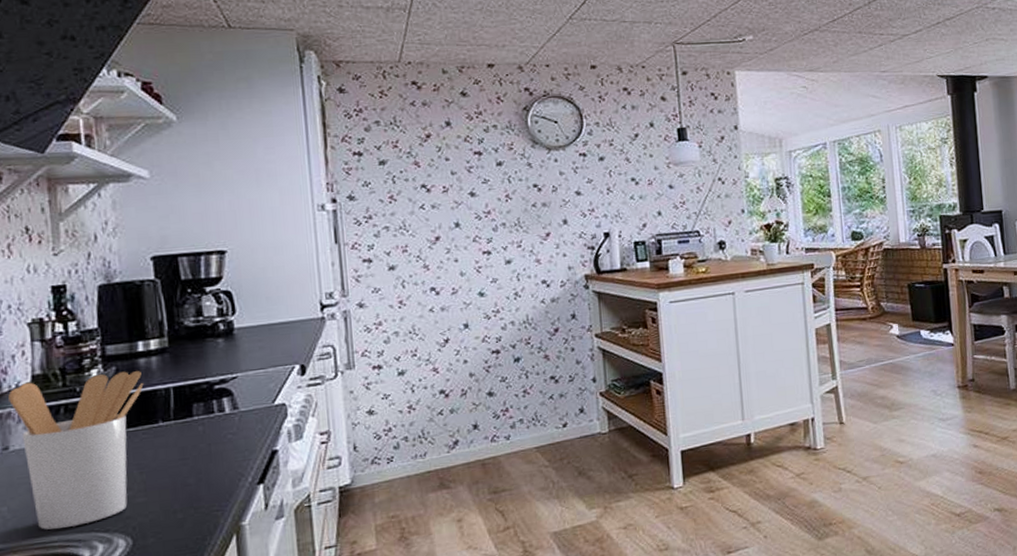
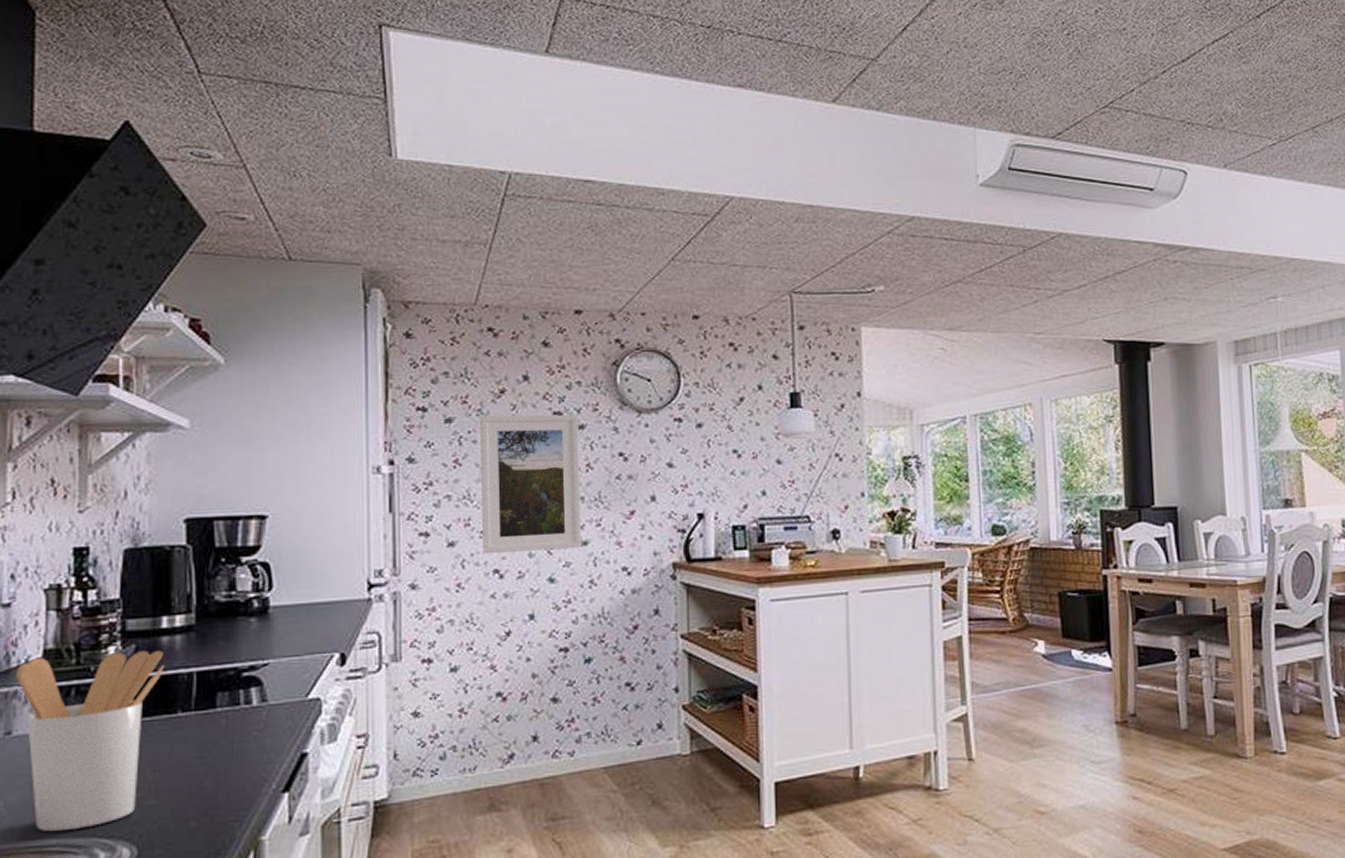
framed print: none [410,154,505,275] -> present [480,414,581,554]

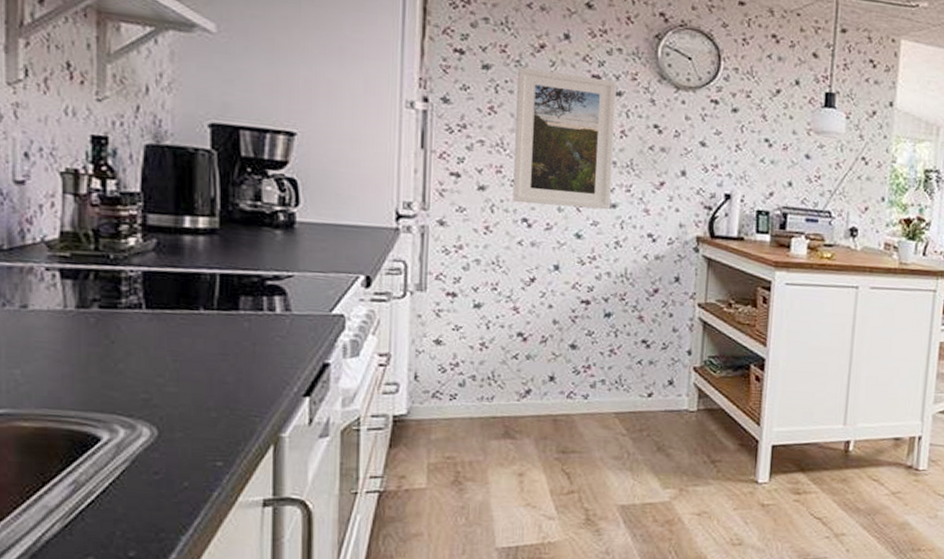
utensil holder: present [16,650,165,832] -> none [32,238,187,405]

